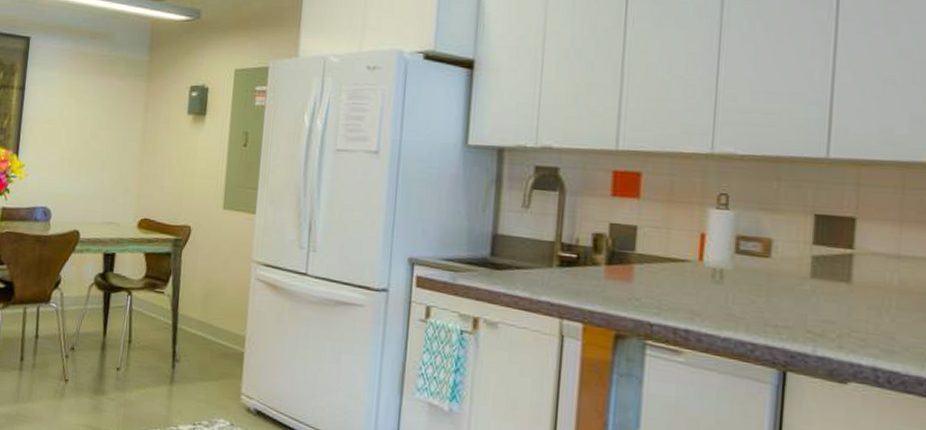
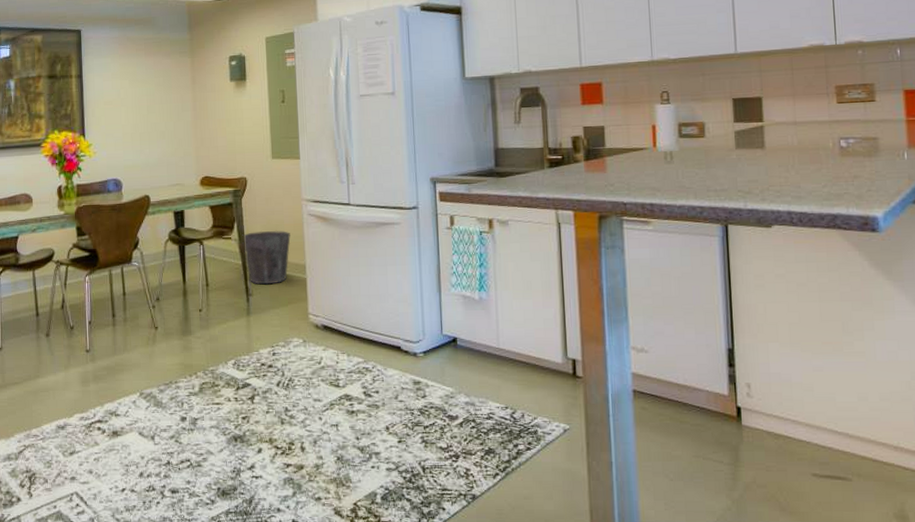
waste bin: none [176,289,233,353] -> present [242,231,291,285]

